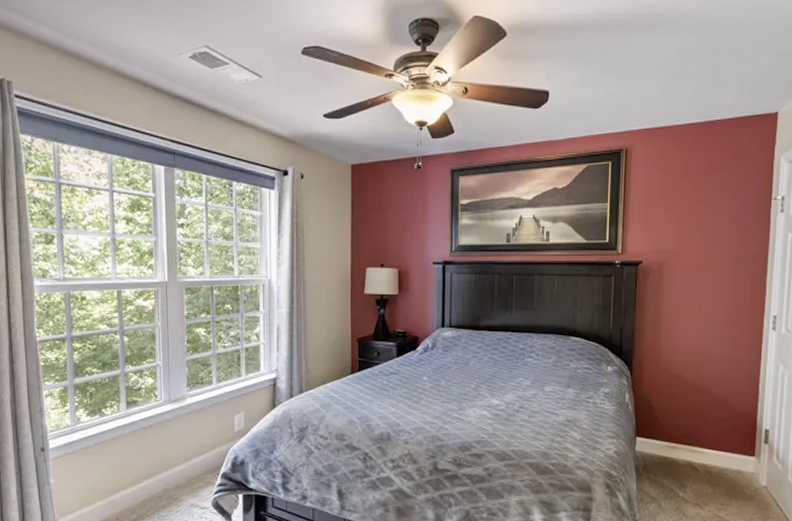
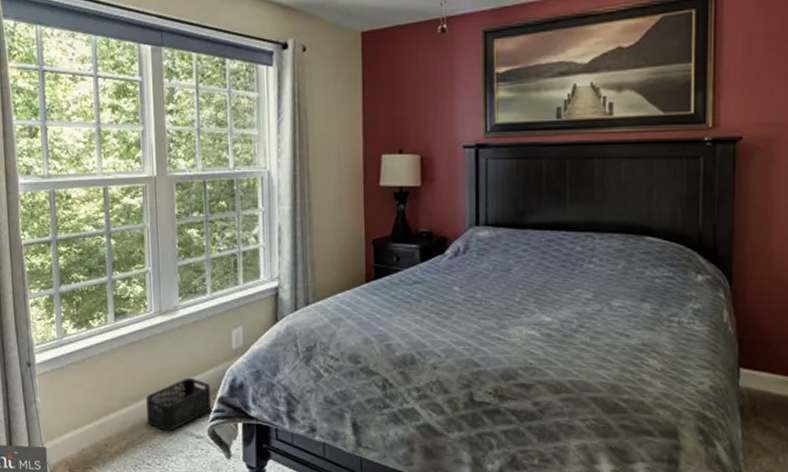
storage bin: none [155,457,214,504] -> present [146,377,211,431]

